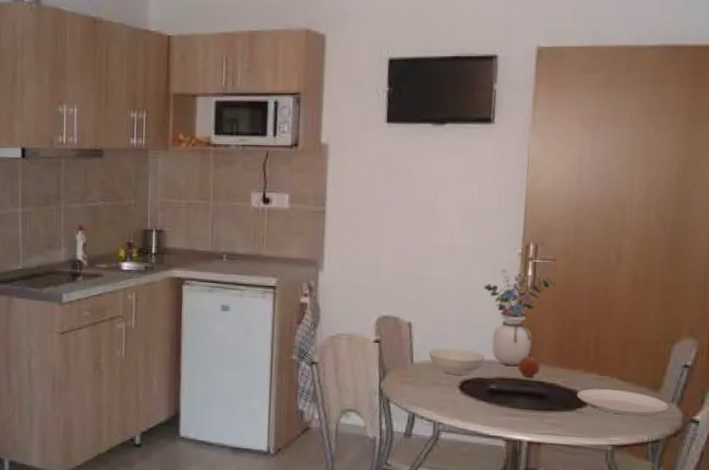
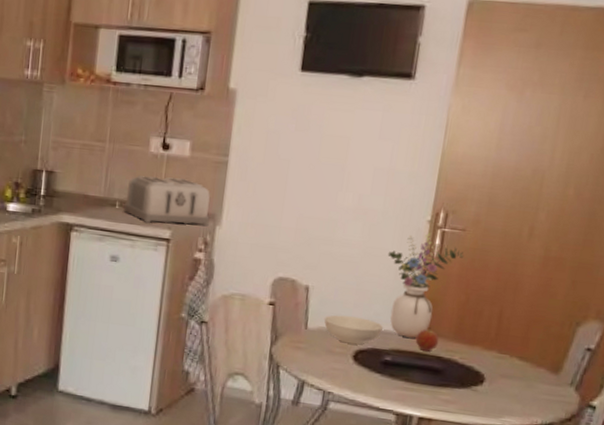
toaster: none [230,228,312,274] -> present [123,175,210,227]
plate: present [576,388,669,416] -> none [473,366,567,398]

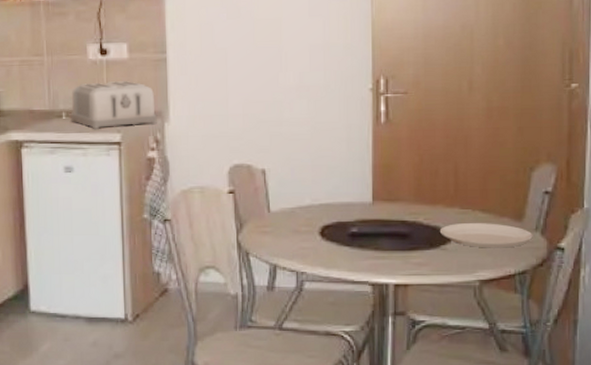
bowl: present [324,314,383,345] -> none [285,193,344,221]
bouquet: present [387,232,464,338] -> none [336,100,410,206]
fruit: present [415,327,439,352] -> none [378,193,401,217]
plate: none [473,366,567,398] -> present [439,223,533,248]

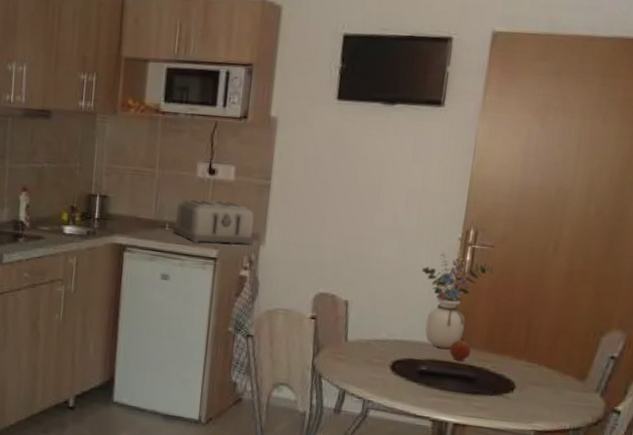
bouquet: none [336,100,410,206] -> present [421,249,494,349]
fruit: none [378,193,401,217] -> present [449,338,472,361]
plate: present [439,223,533,248] -> none [504,375,593,404]

